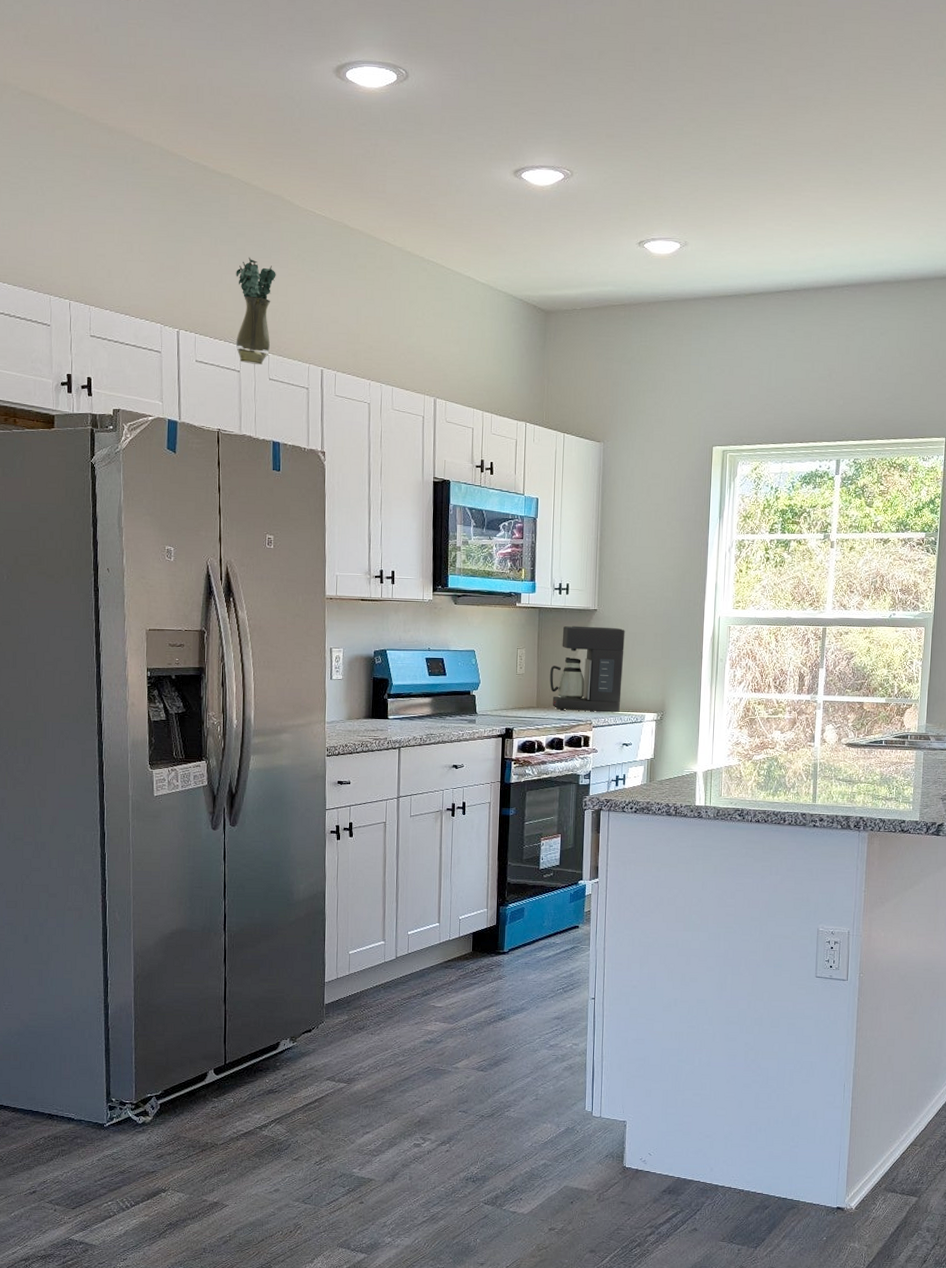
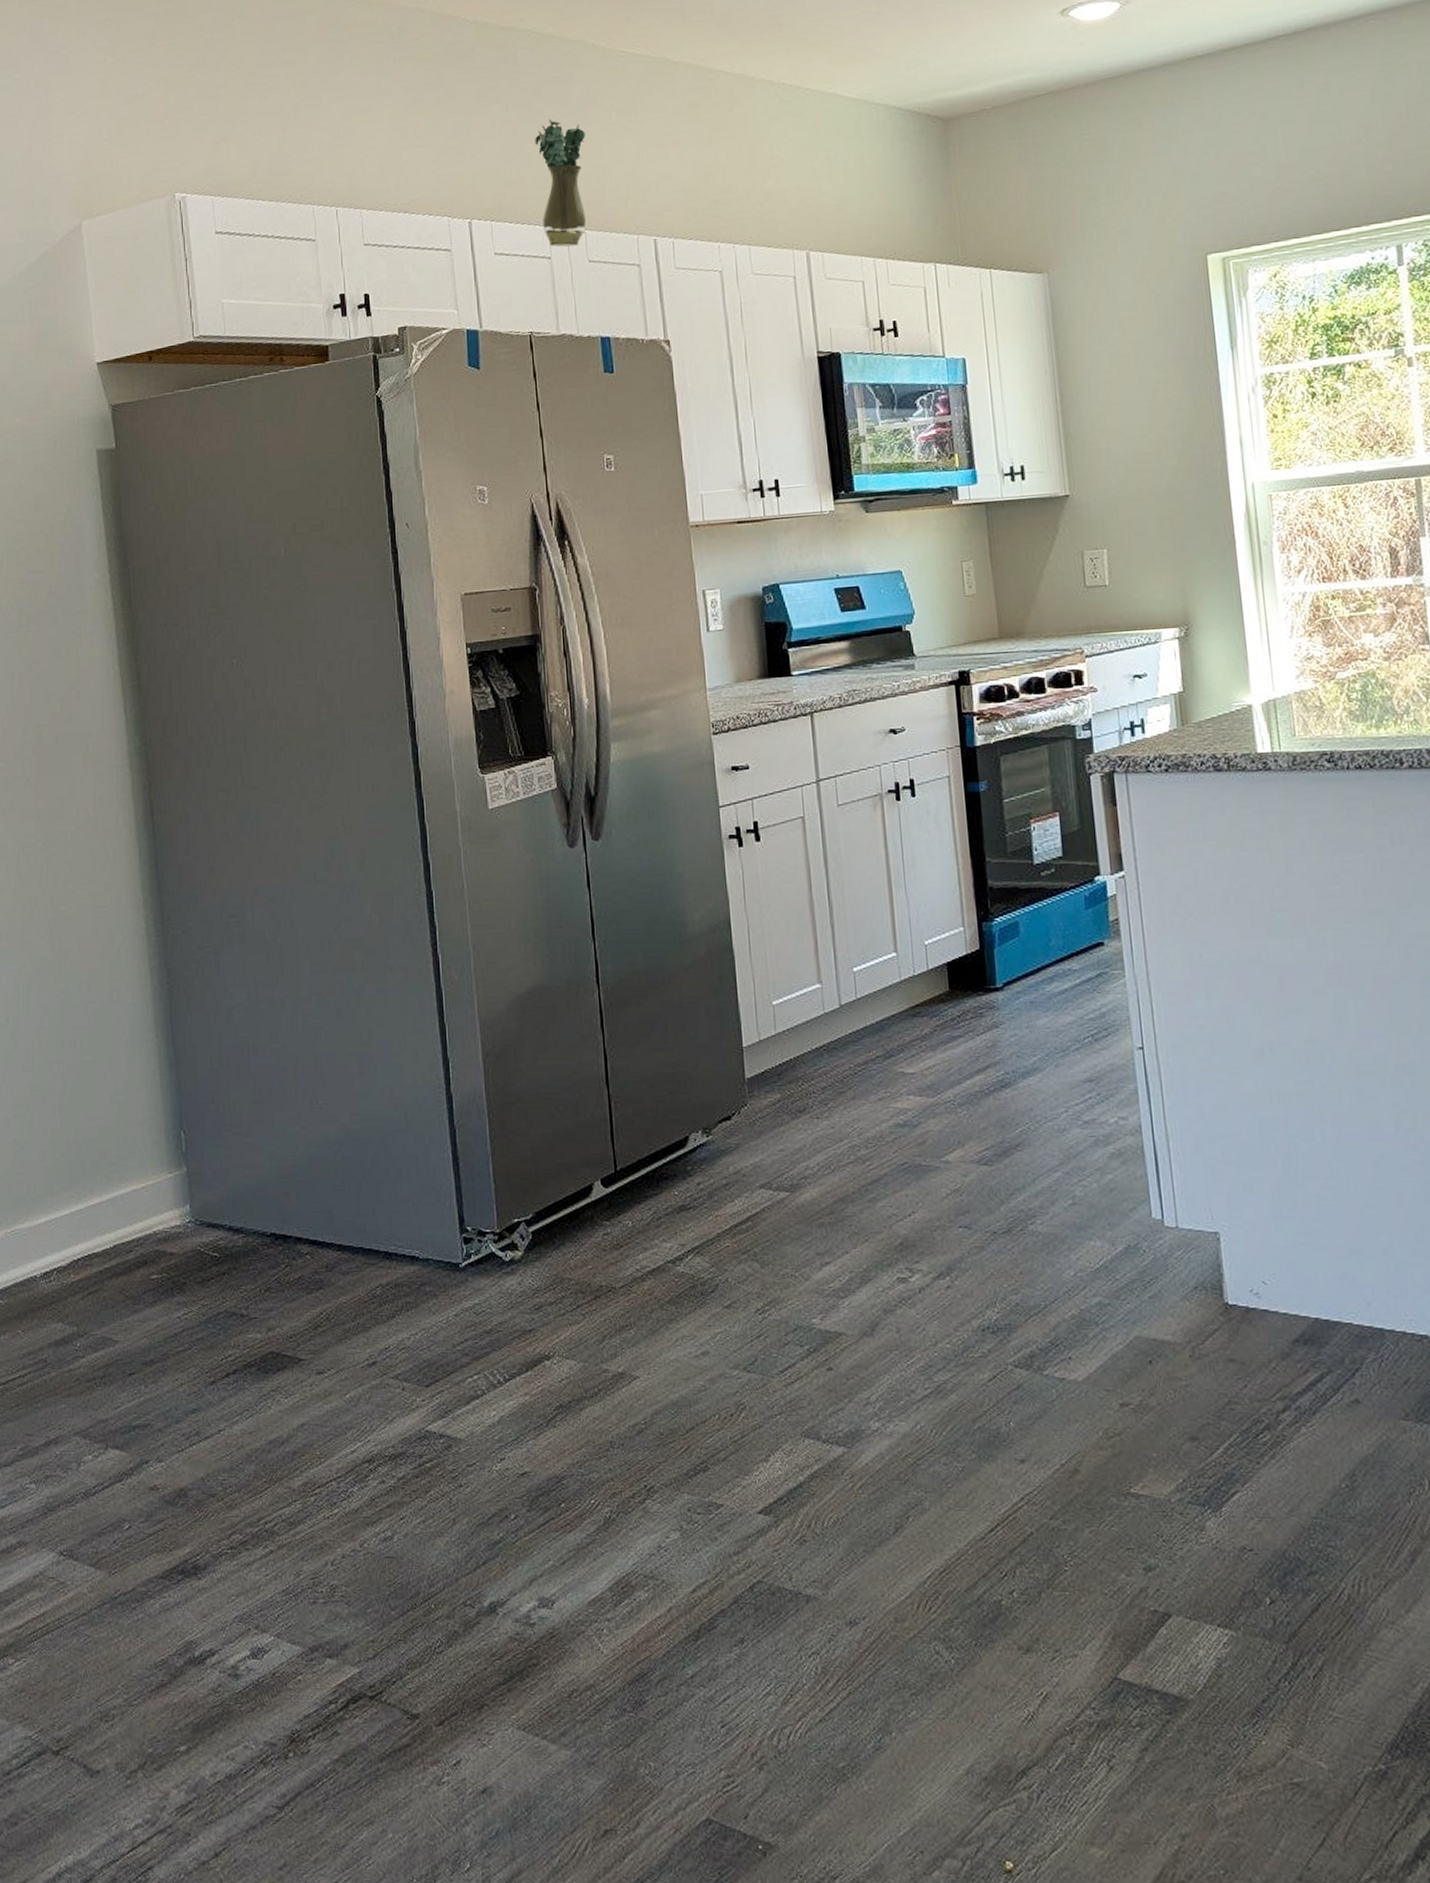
coffee maker: present [550,625,625,713] -> none [1012,516,1122,638]

